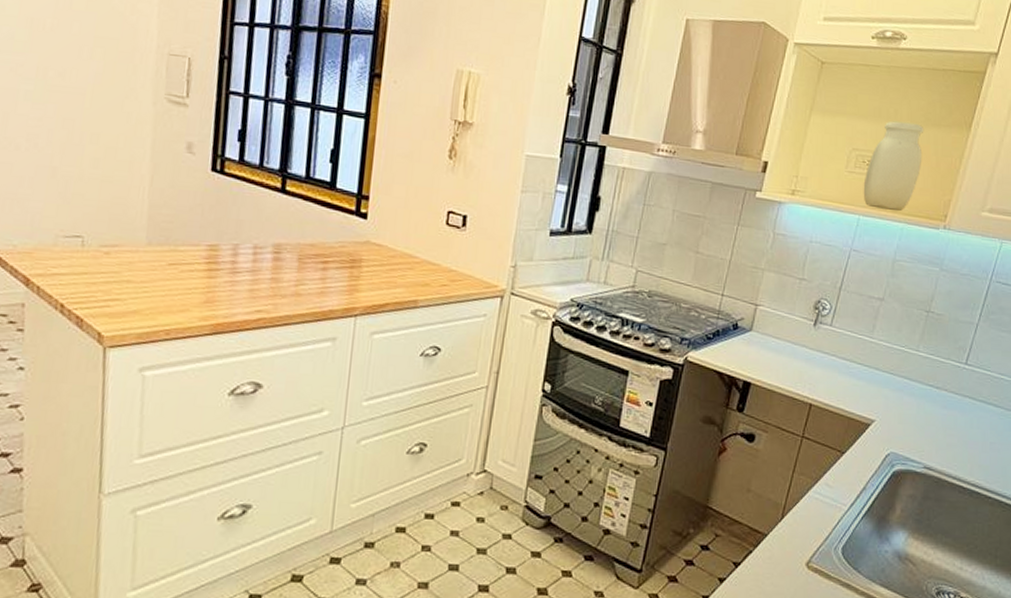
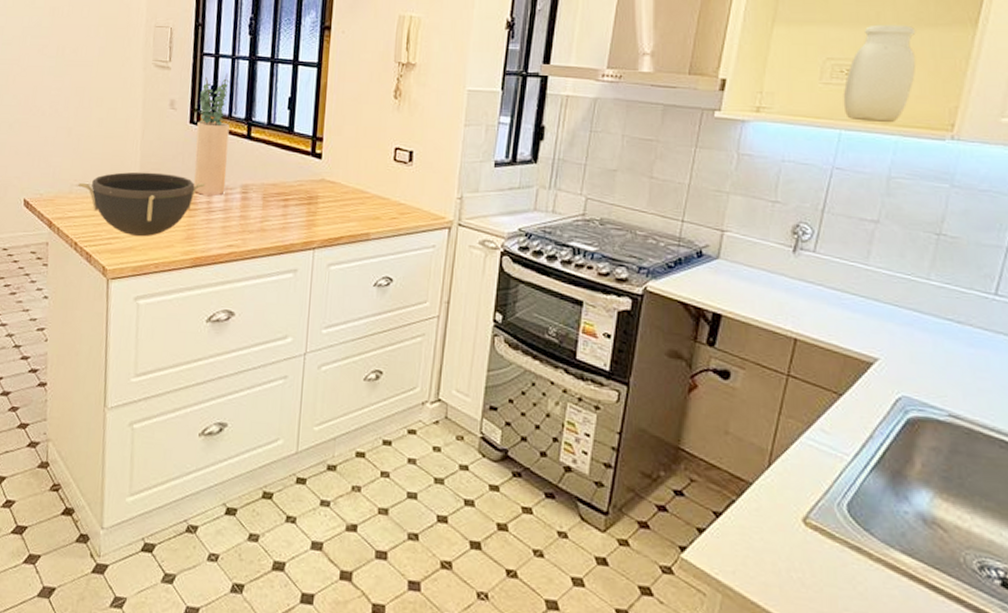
bowl: none [66,223,230,300] -> present [78,172,206,237]
vase: none [215,116,261,255] -> present [194,73,230,196]

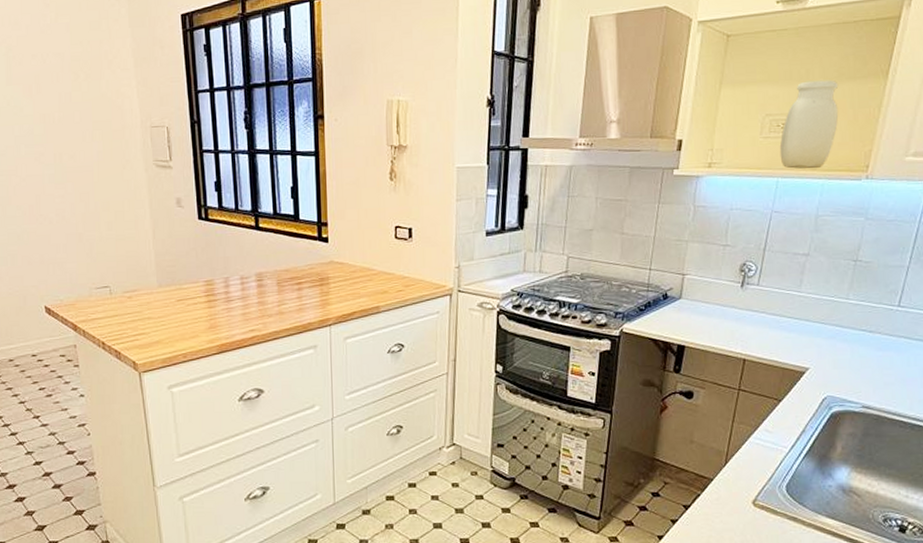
bowl: present [78,172,206,237] -> none [97,269,222,331]
vase: present [194,73,230,196] -> none [205,168,241,286]

